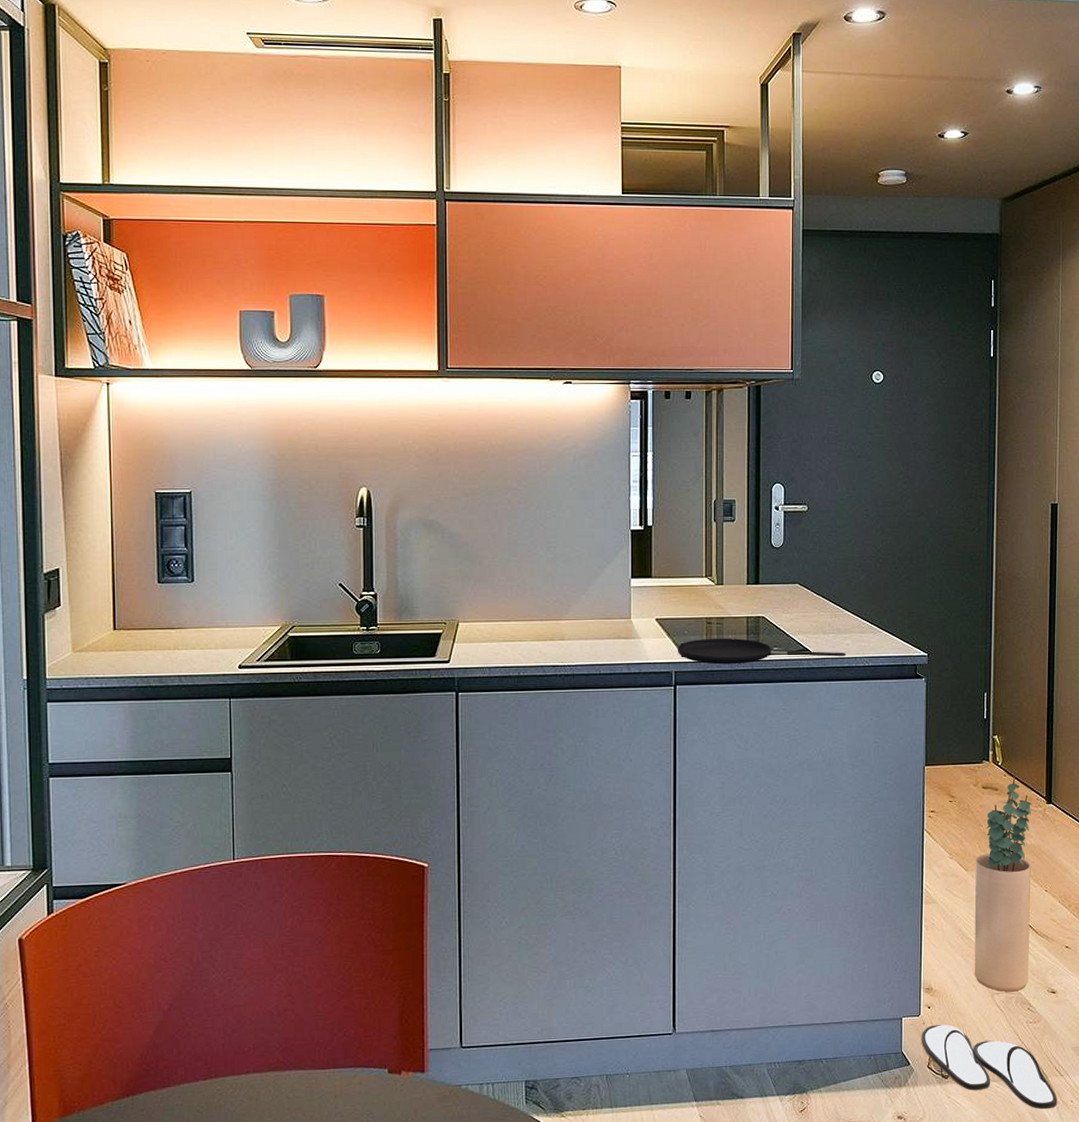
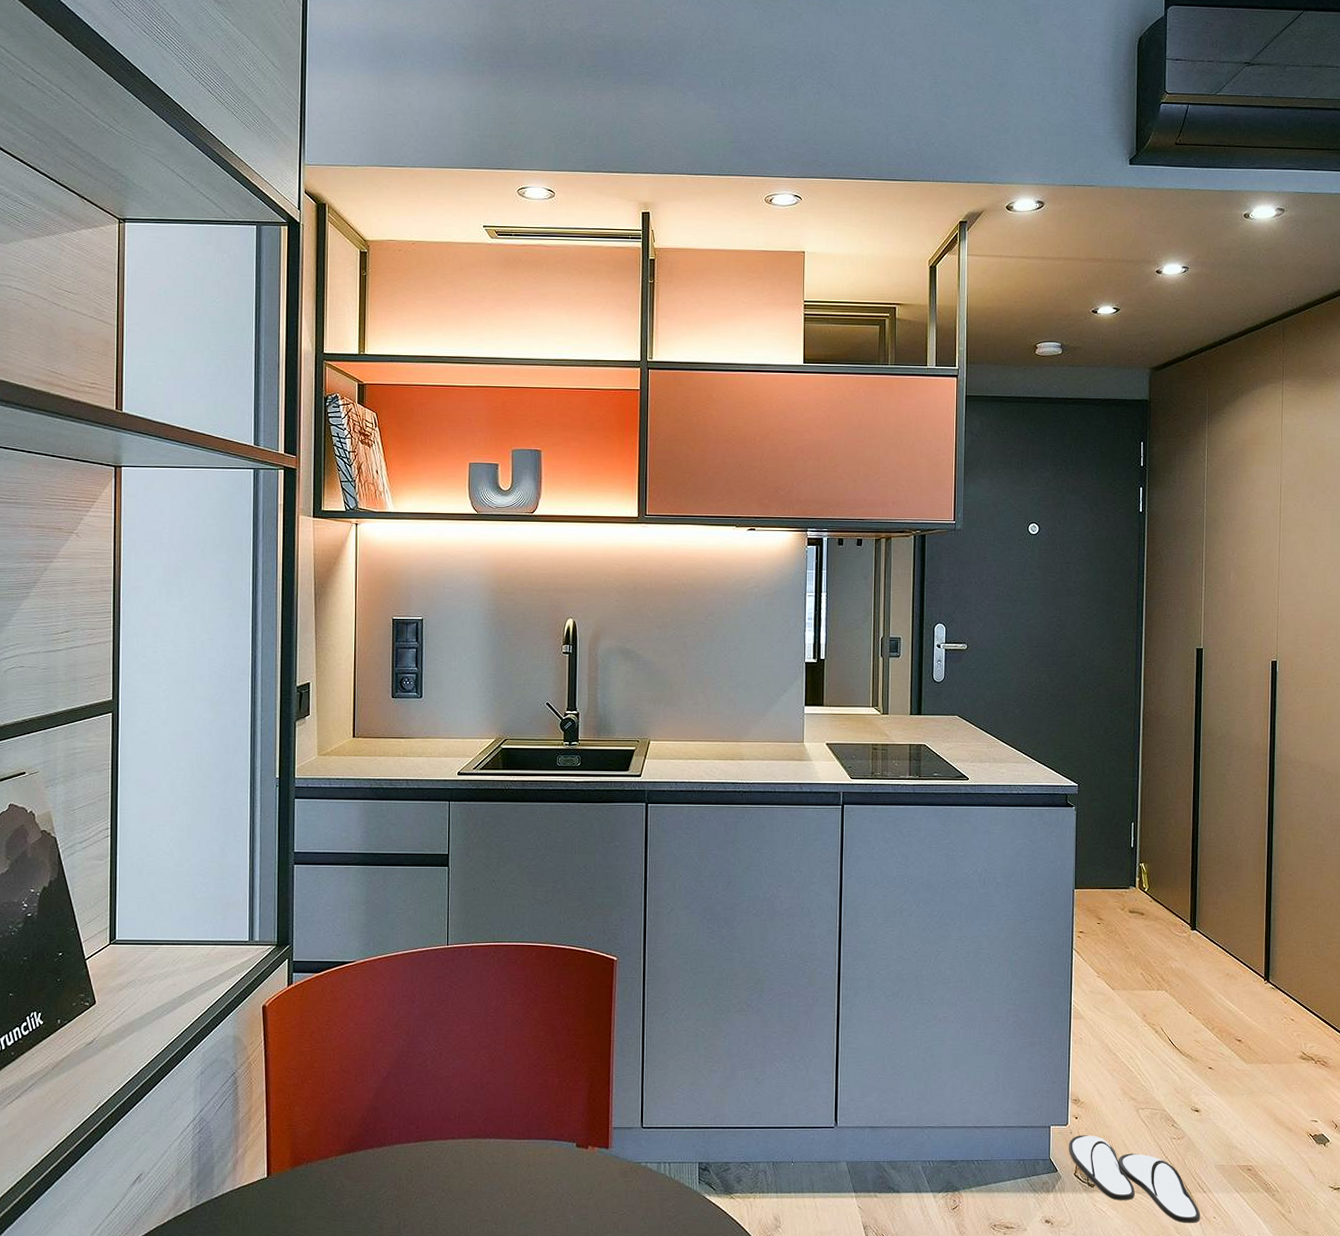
frying pan: present [677,638,847,665] -> none [845,762,1002,788]
vase: present [974,773,1032,992] -> none [1120,899,1177,1108]

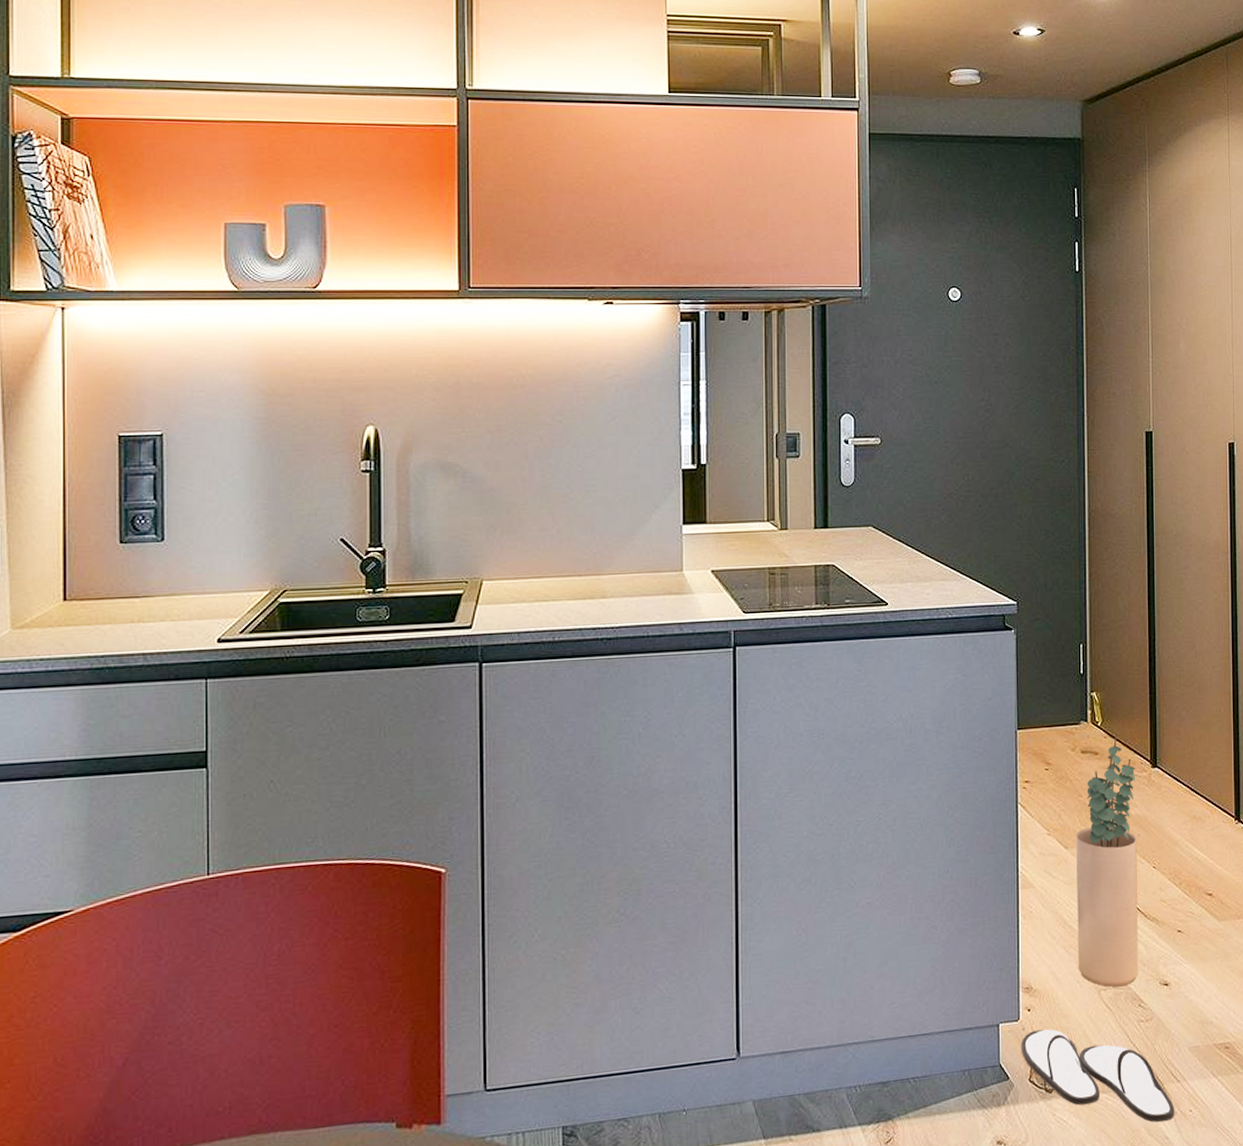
vase: none [1120,899,1177,1108] -> present [1076,734,1138,987]

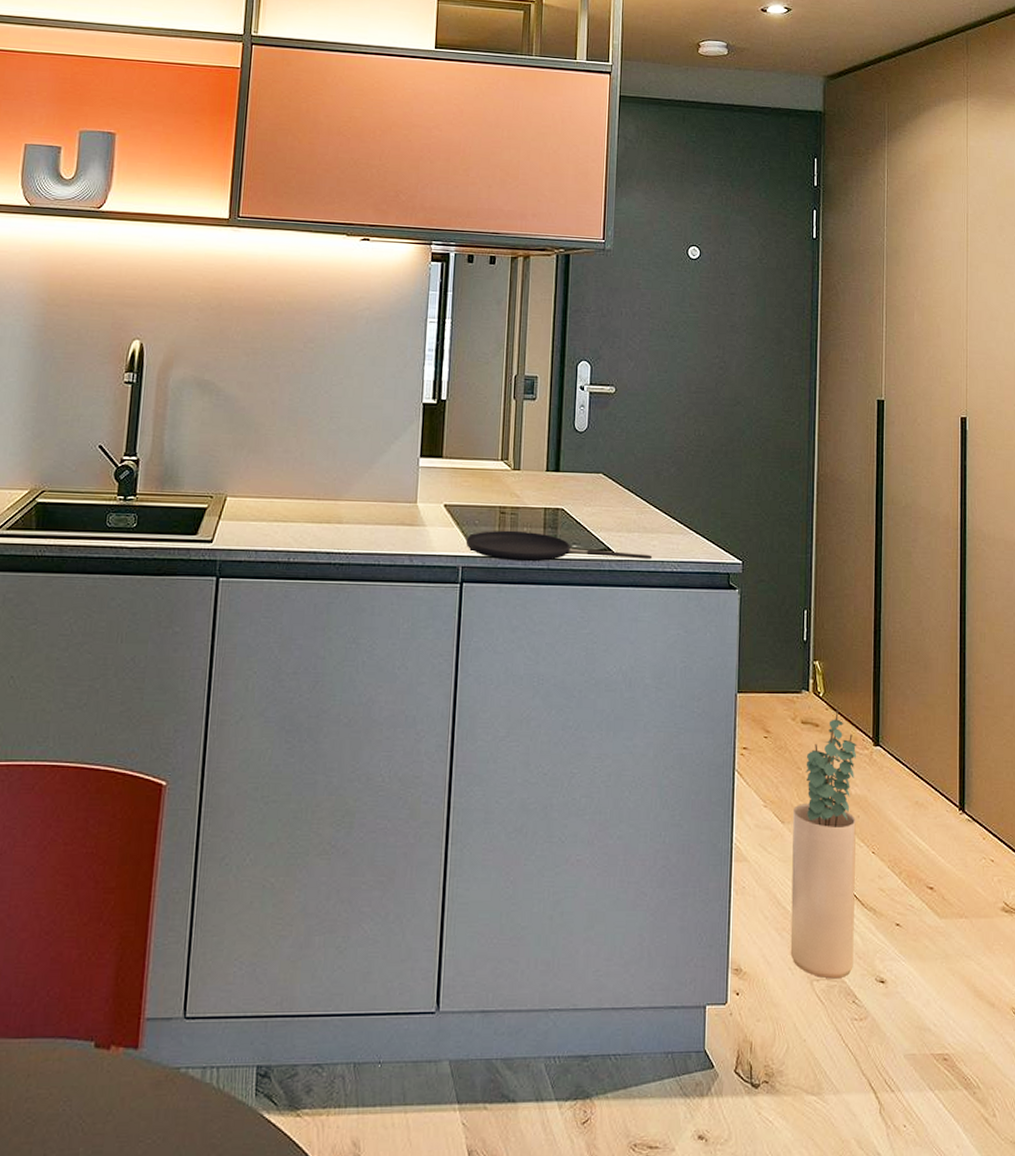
frying pan: none [736,590,927,621] -> present [466,530,653,562]
slippers: present [1021,1029,1175,1123] -> none [727,1017,888,1135]

